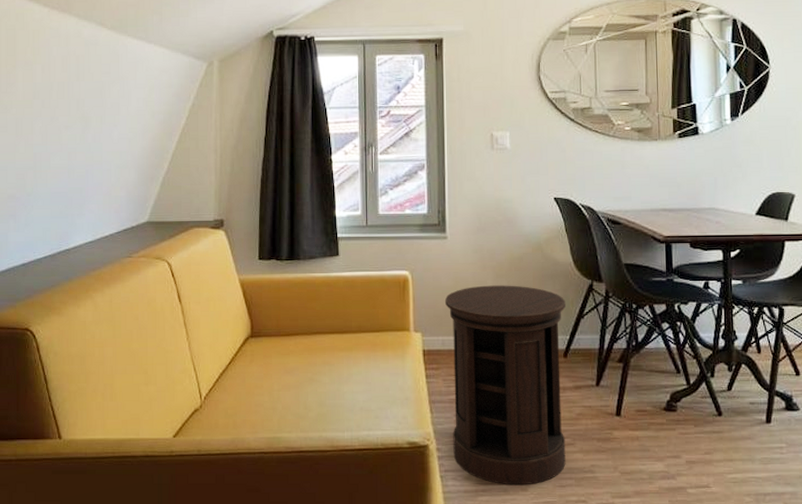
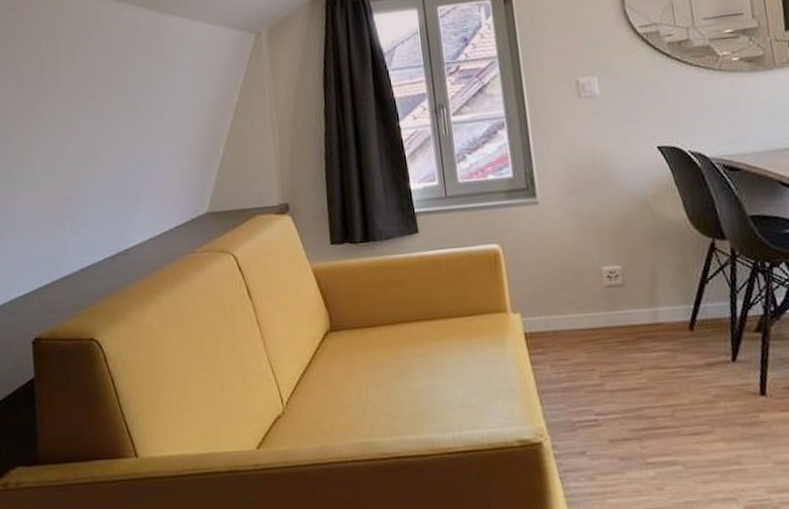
side table: present [444,285,566,485] -> none [543,250,707,485]

